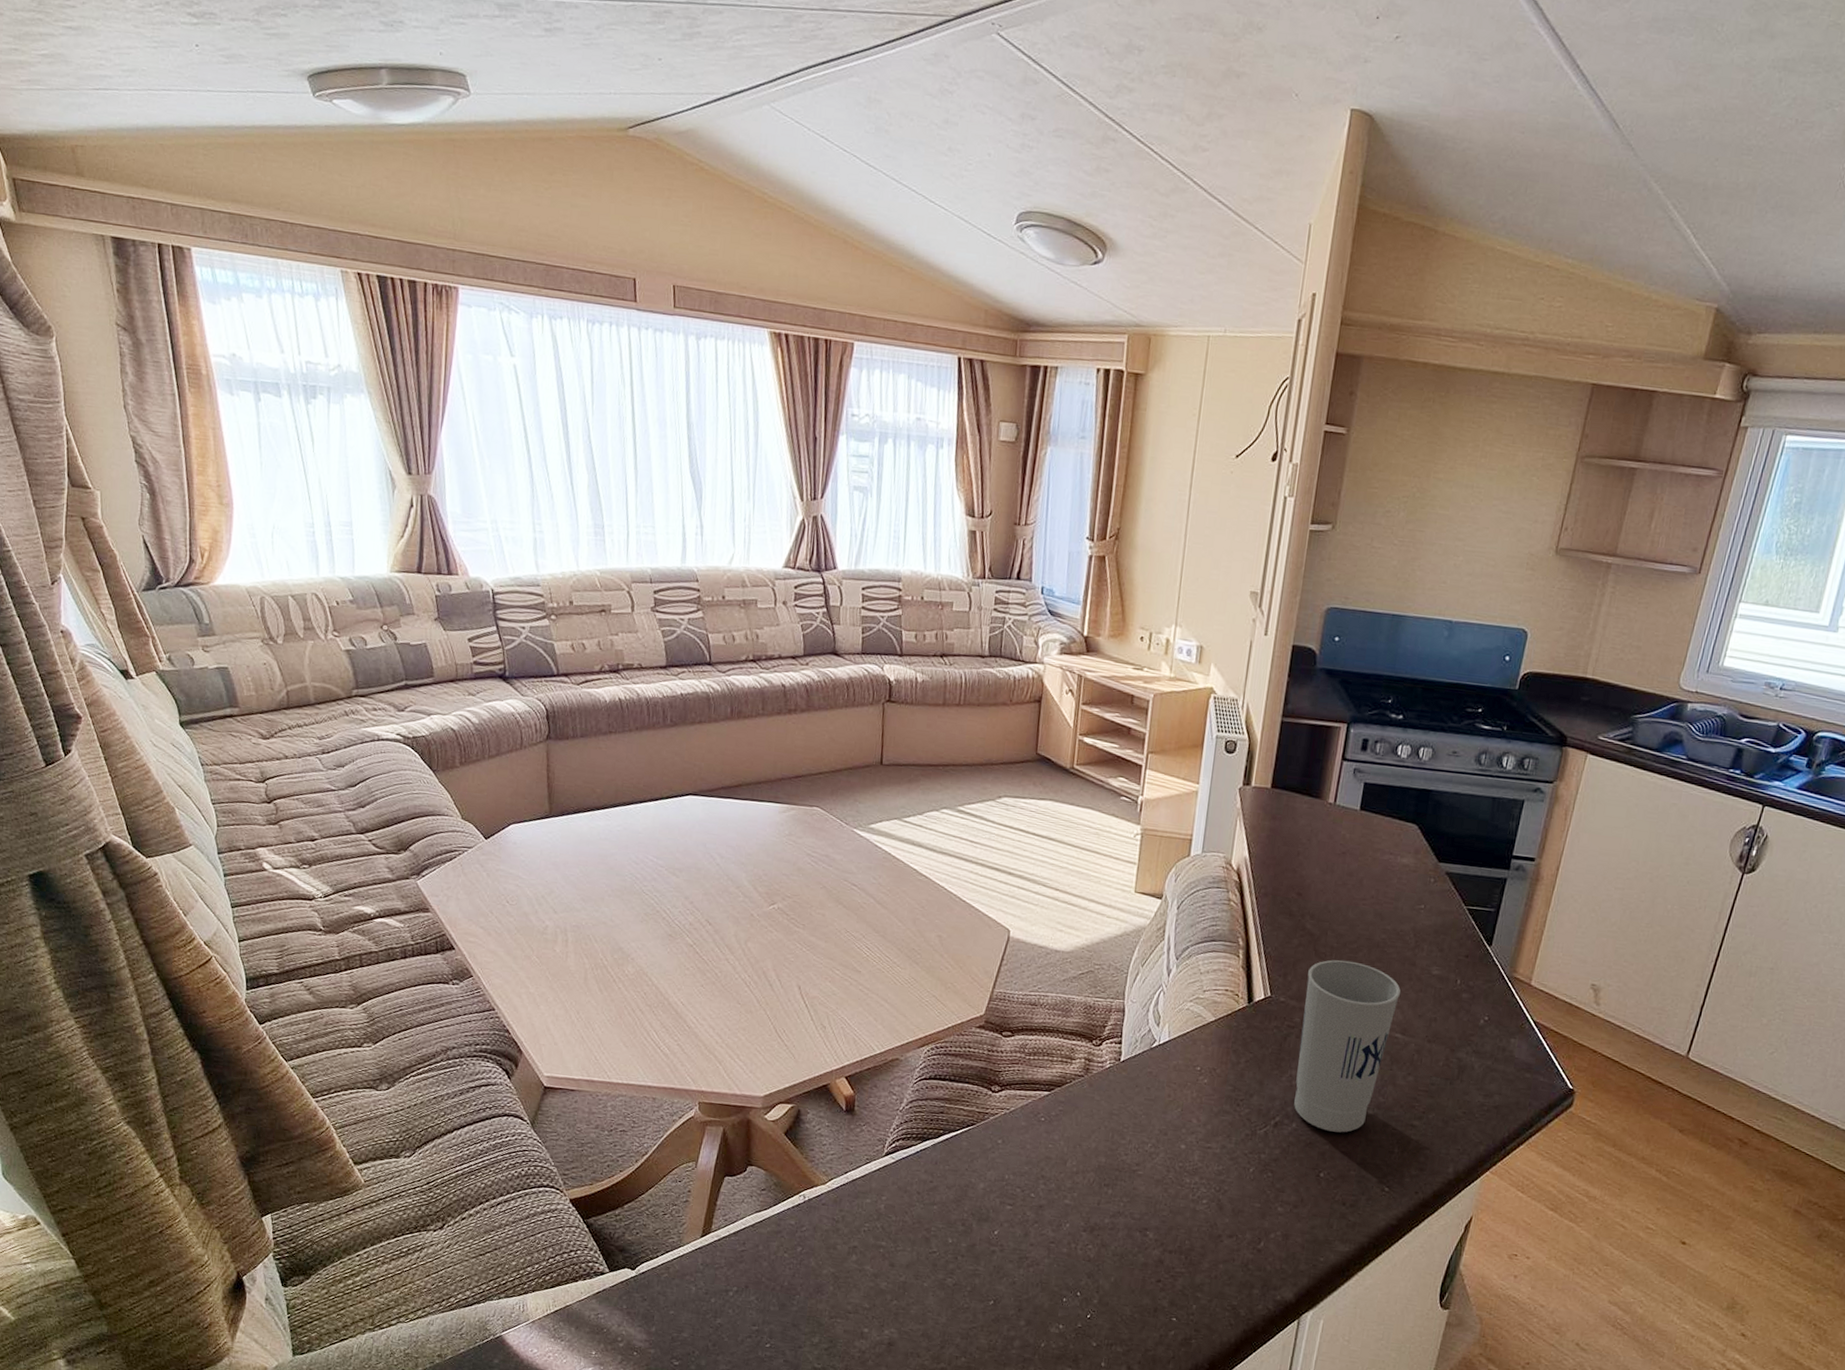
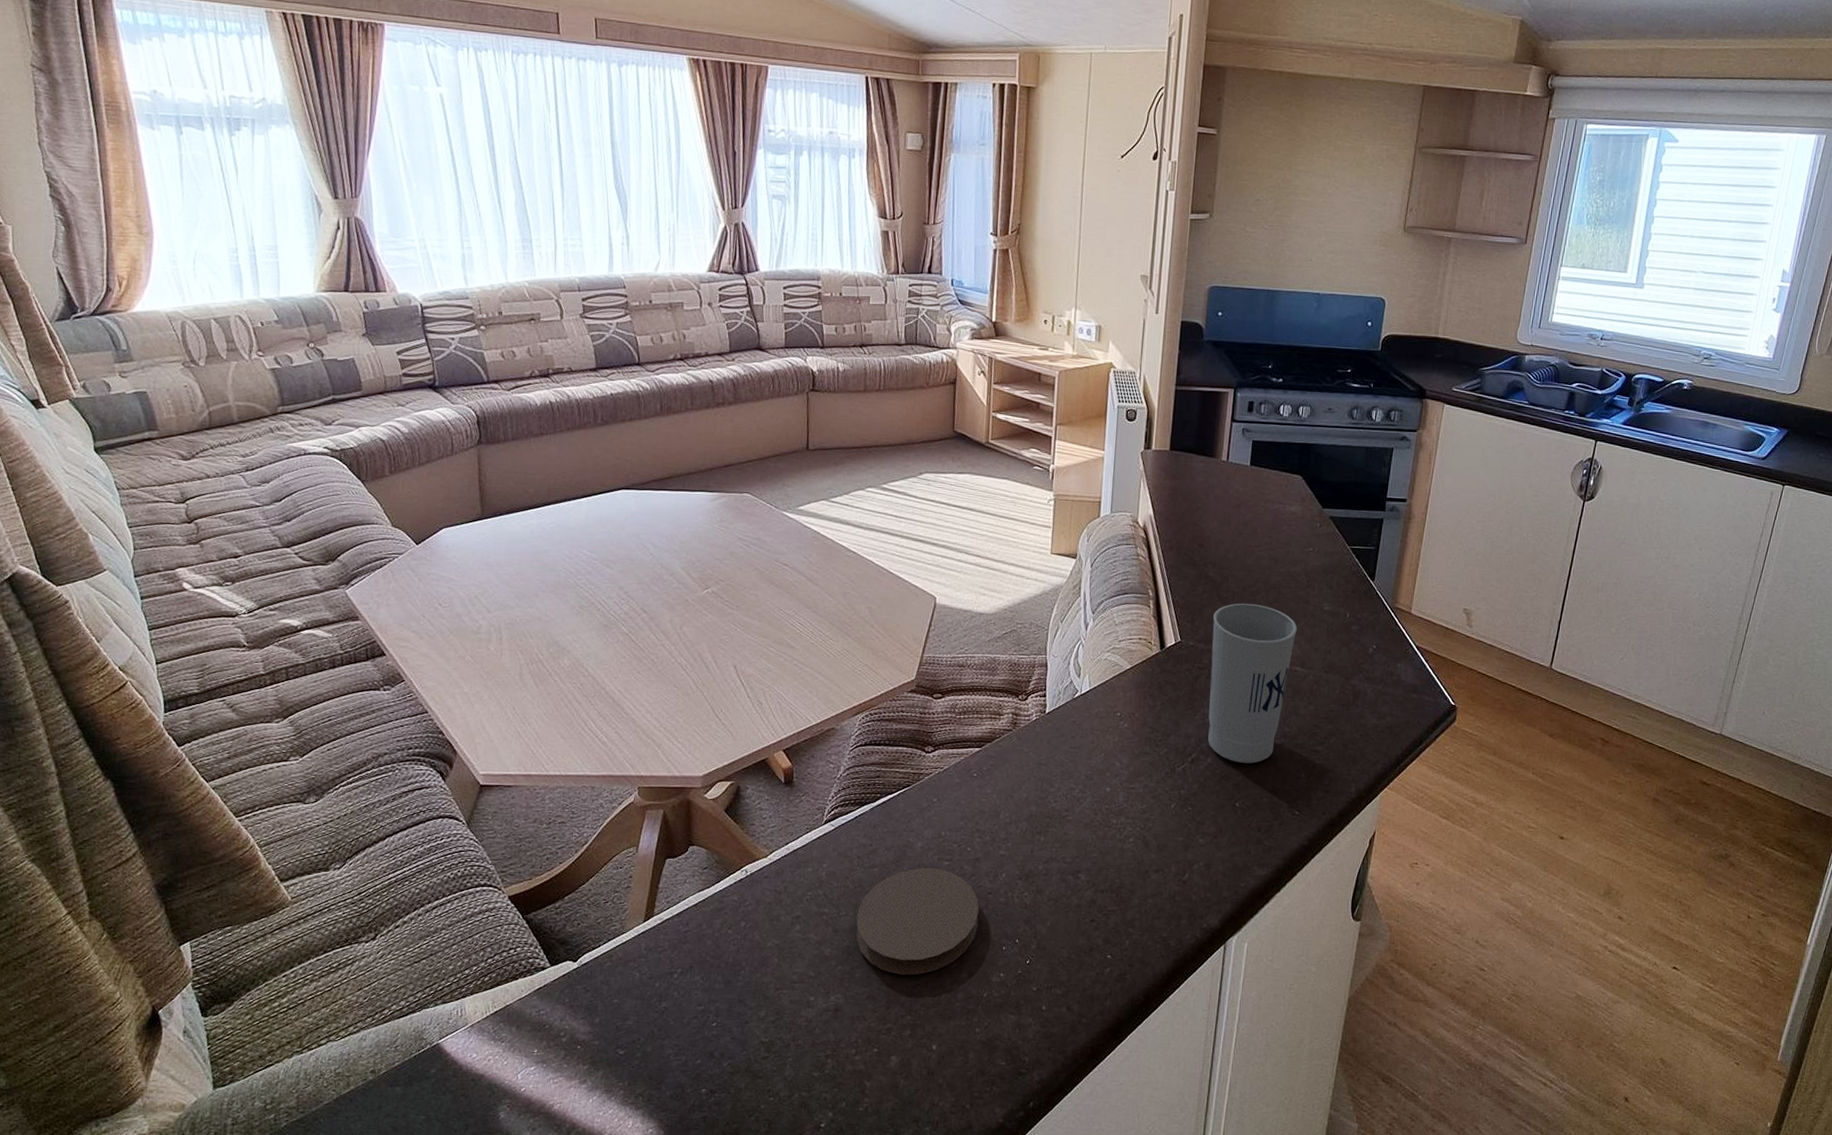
coaster: none [912,1209,1041,1318] -> present [855,867,979,975]

